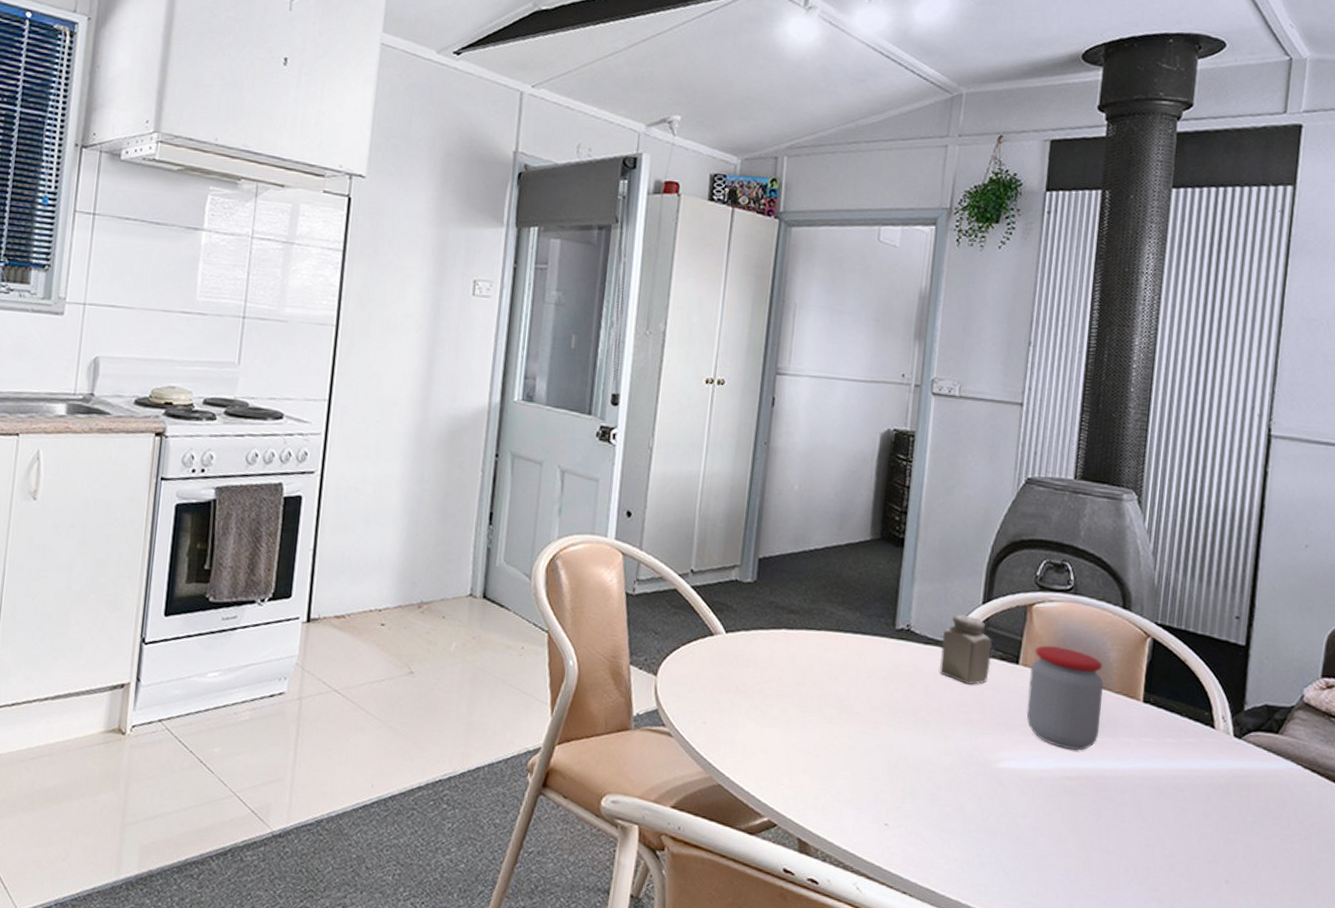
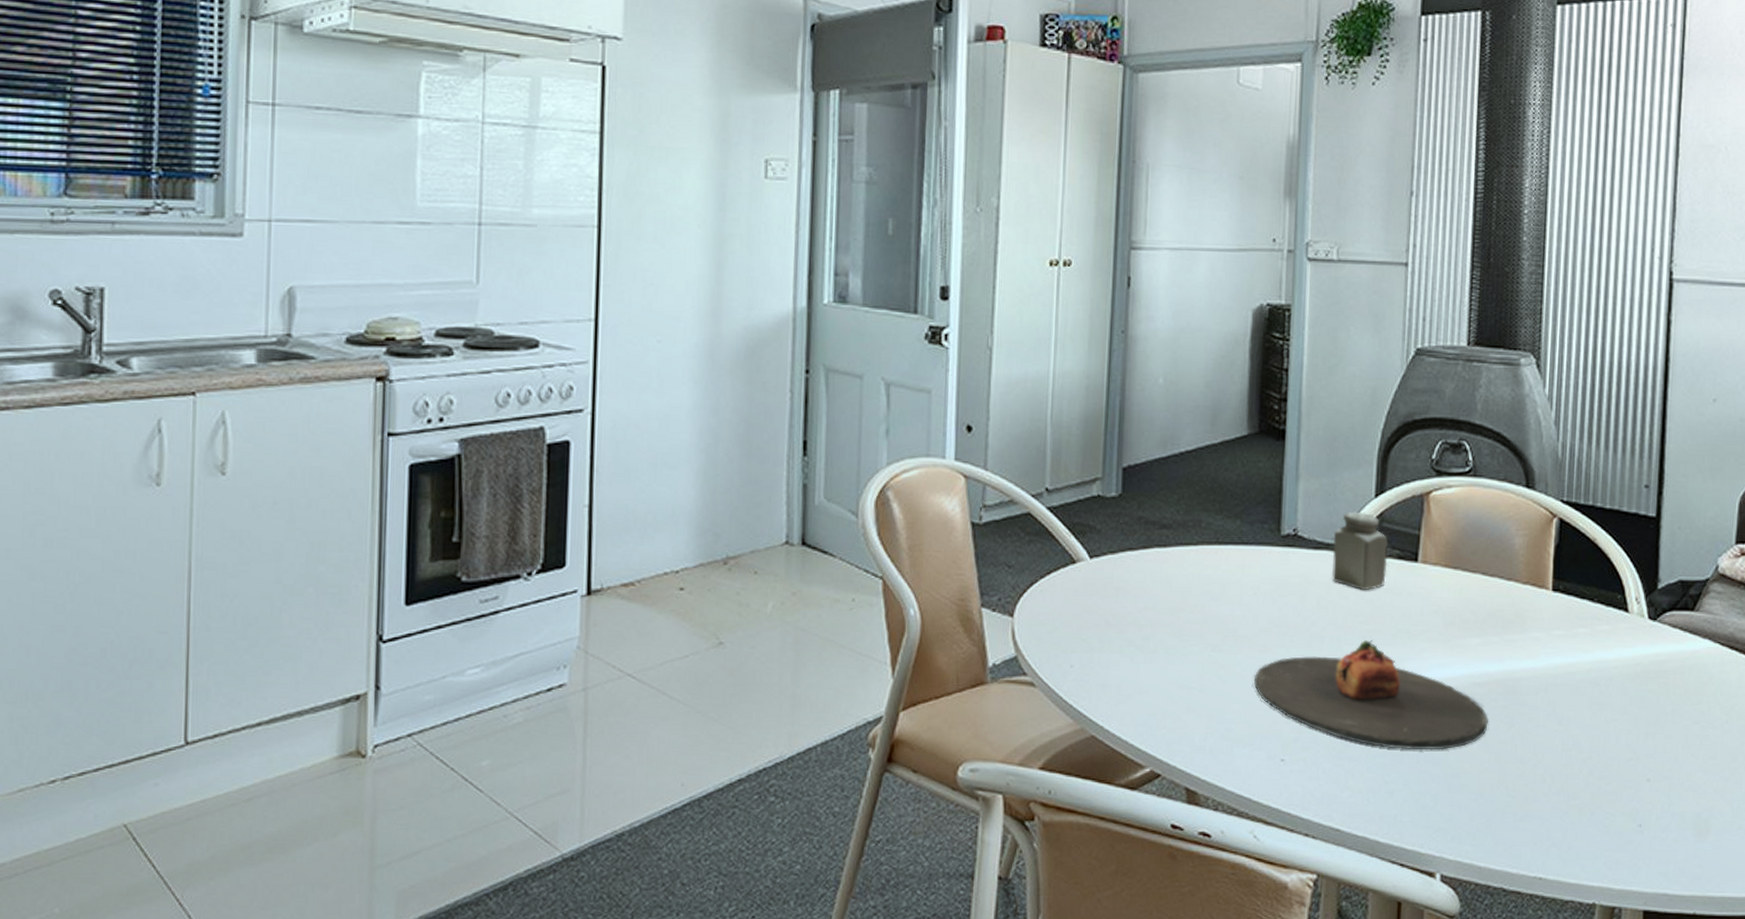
plate: none [864,727,1077,833] -> present [1254,639,1488,750]
jar: present [1026,645,1103,751] -> none [1429,537,1509,653]

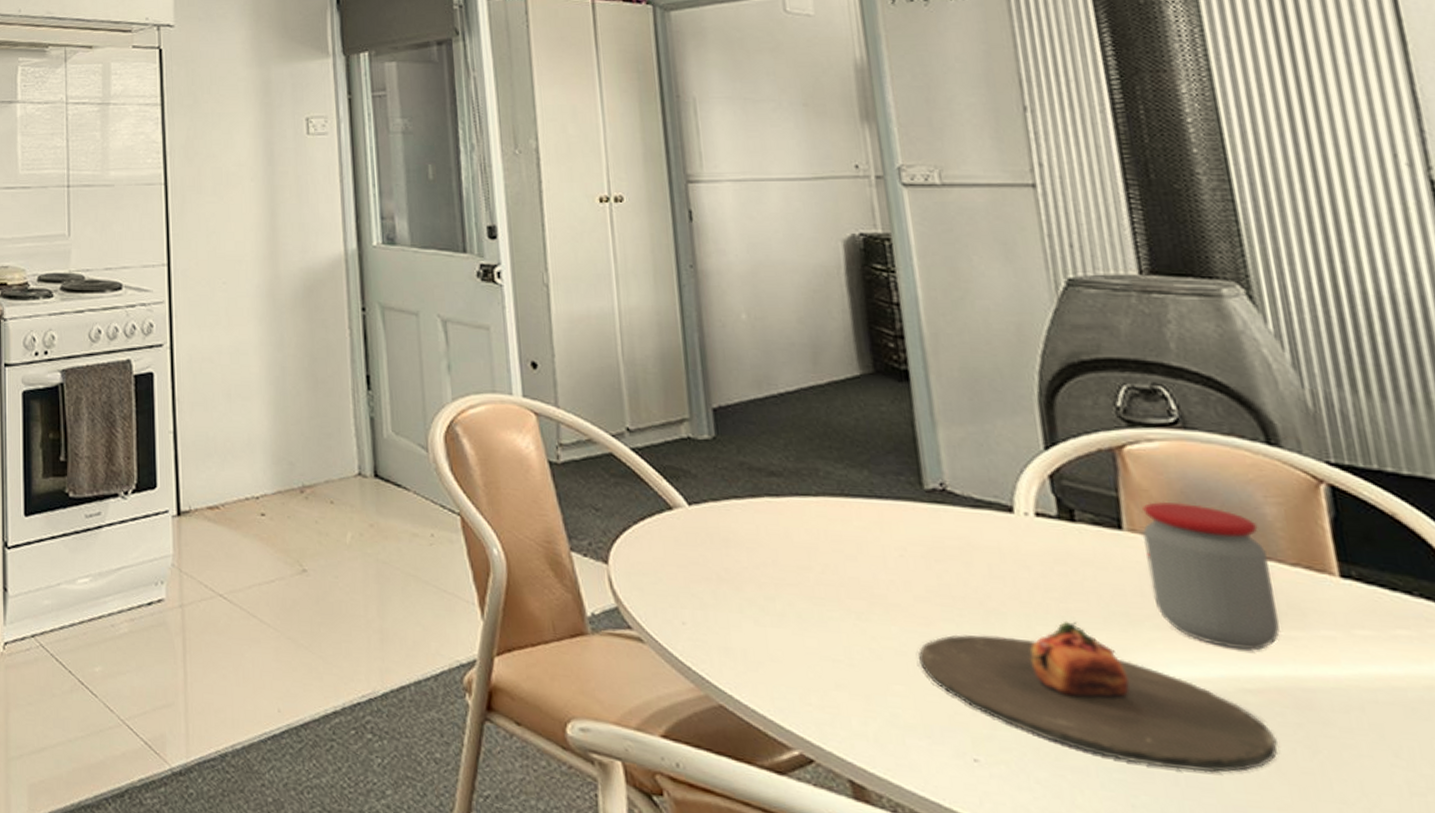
salt shaker: present [1332,511,1389,591] -> none [996,465,1080,561]
jar: none [1429,537,1509,653] -> present [1141,501,1280,651]

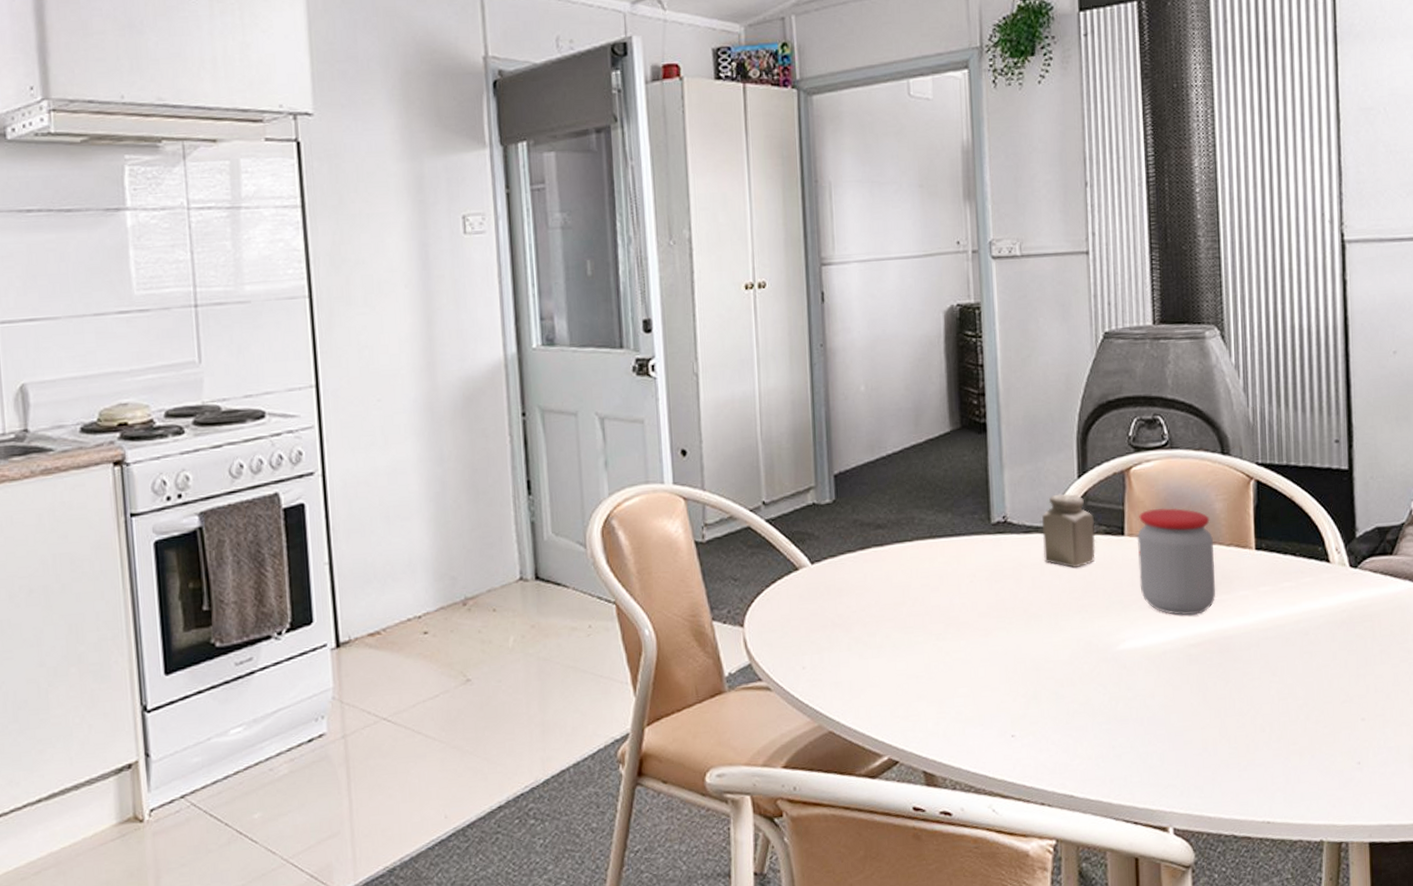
plate: present [919,620,1278,773] -> none [979,613,1206,715]
salt shaker: none [996,465,1080,561] -> present [1042,493,1096,569]

